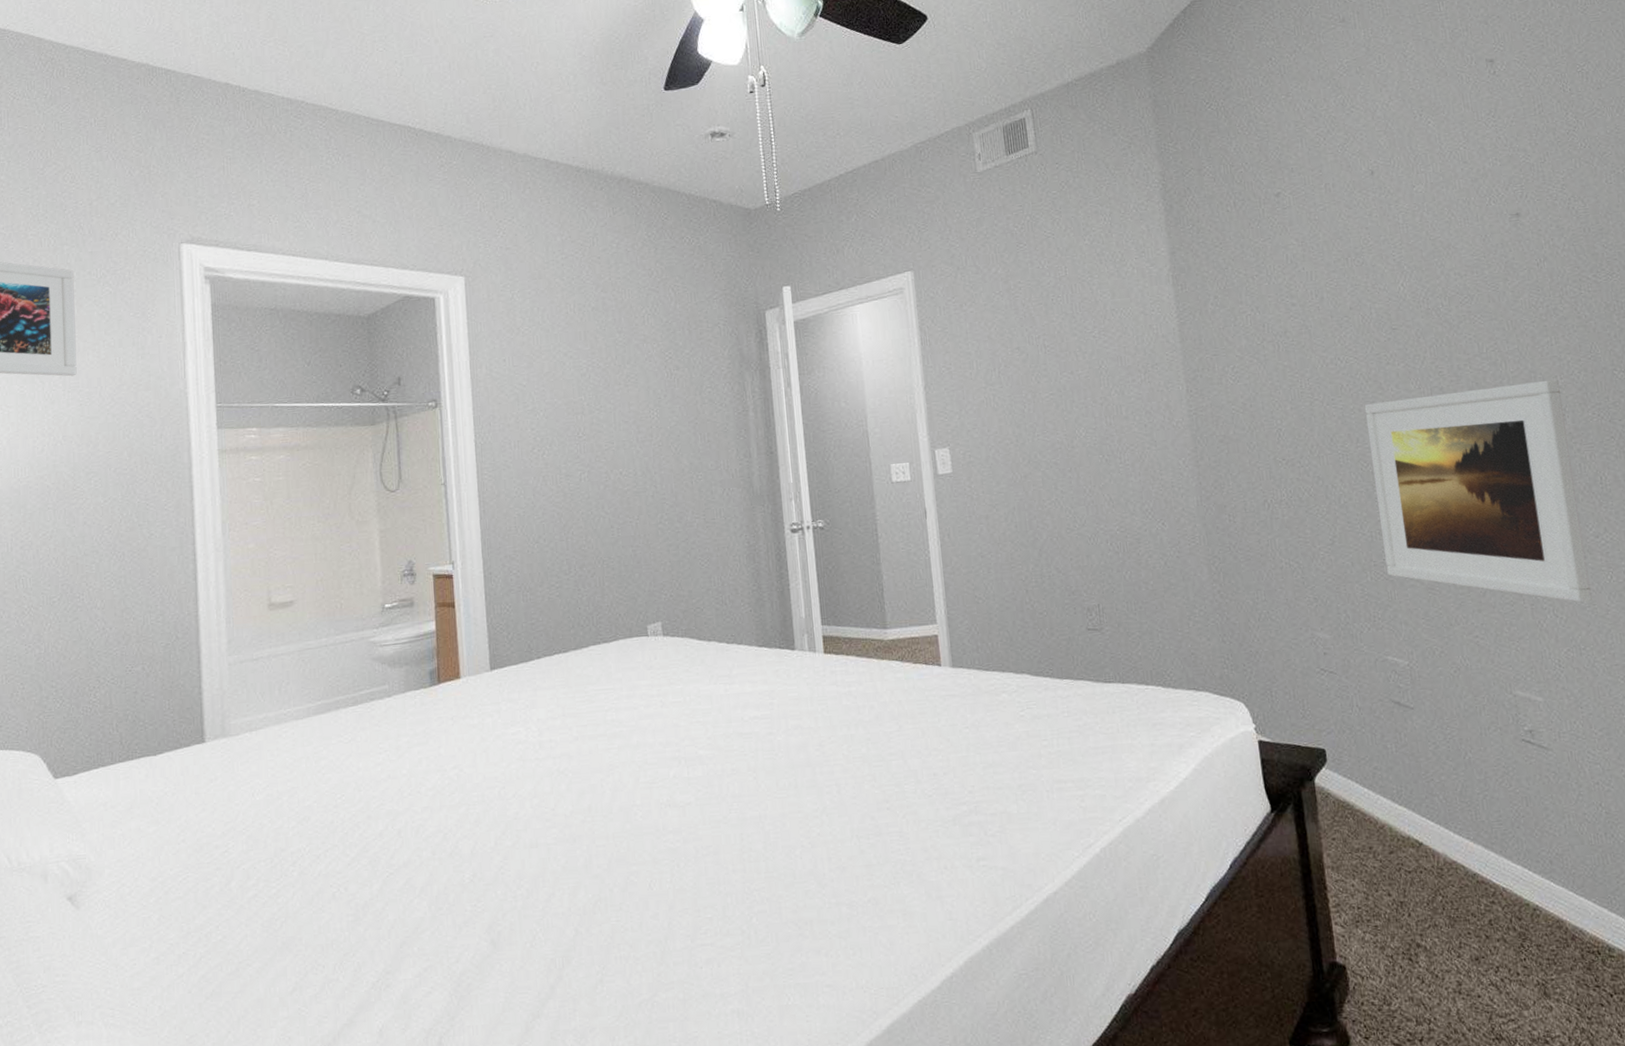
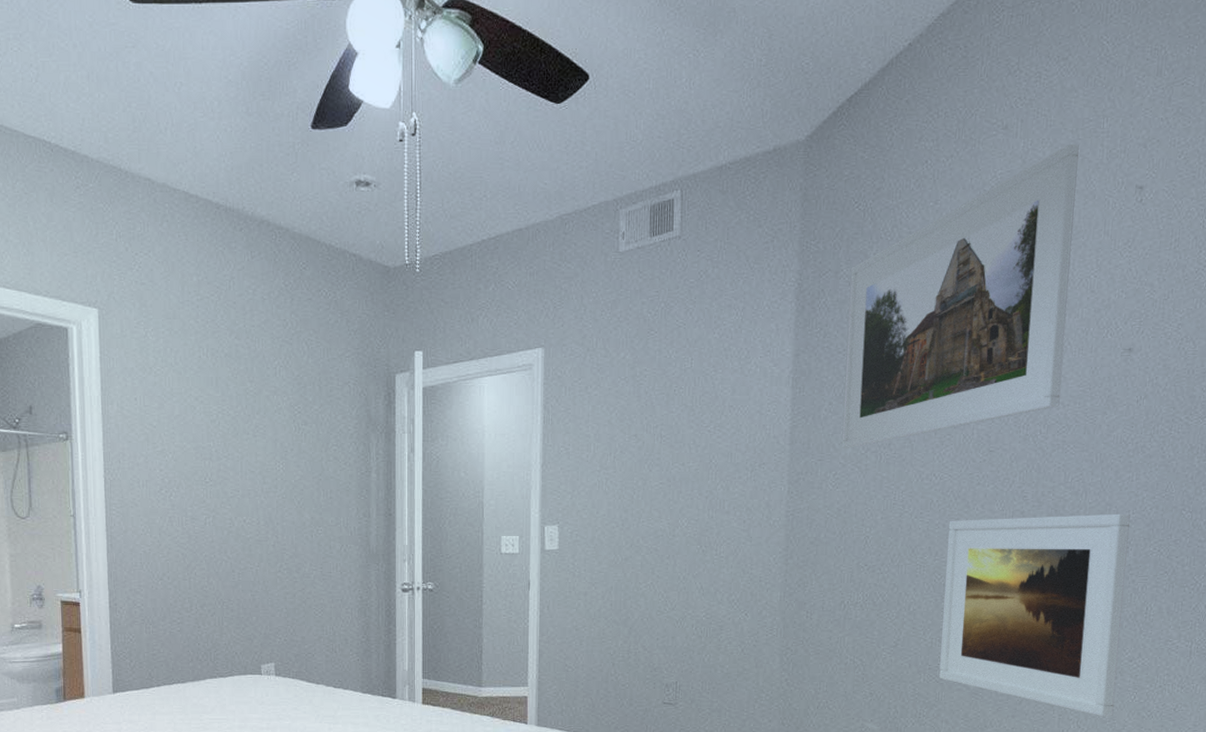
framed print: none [1213,27,1456,342] -> present [841,143,1079,449]

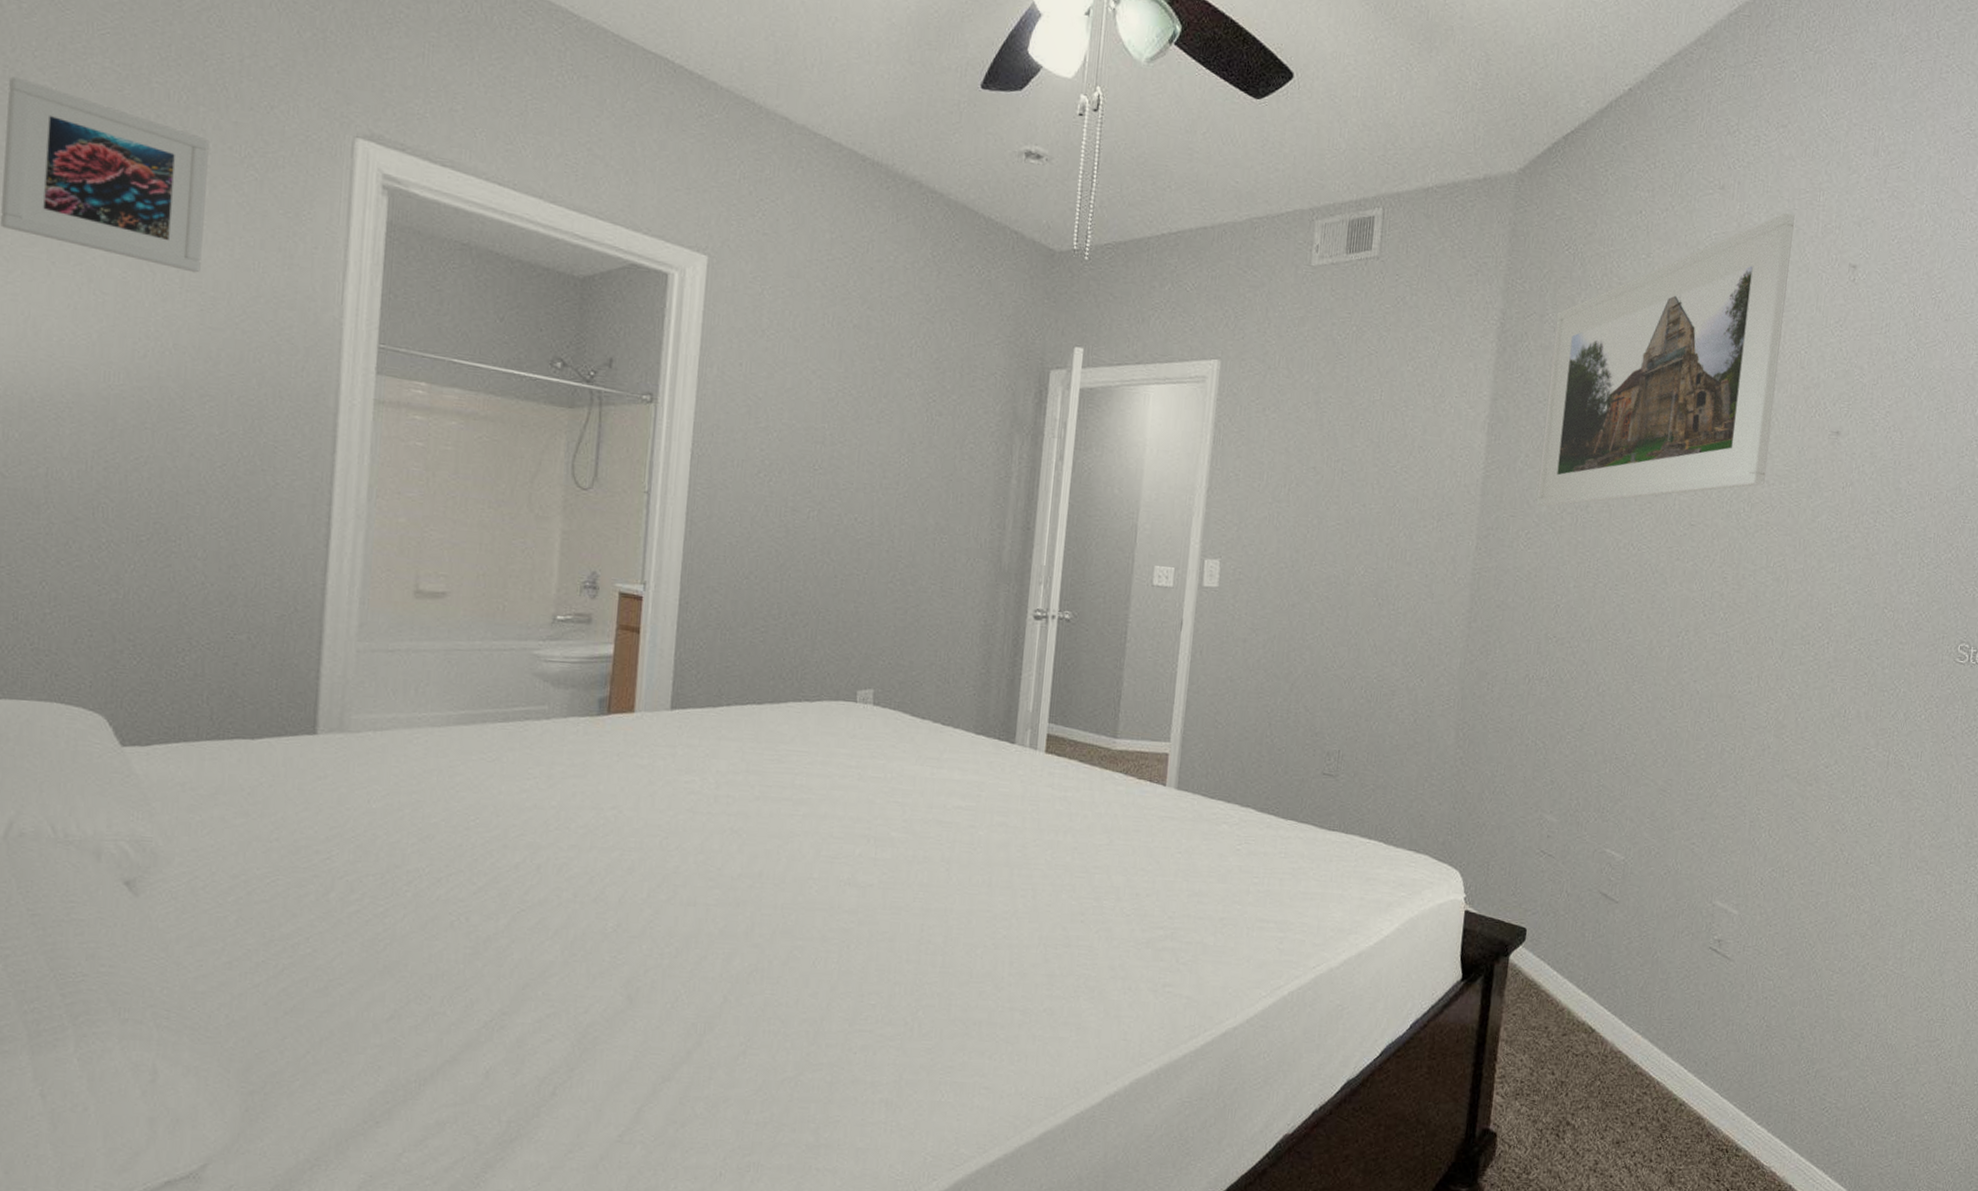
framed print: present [939,513,1130,717] -> none [1626,596,1832,828]

